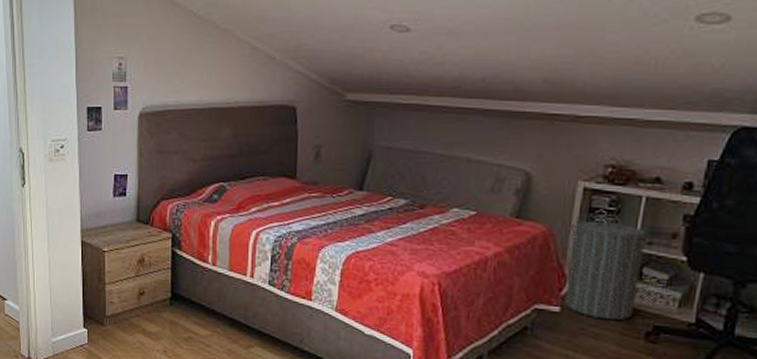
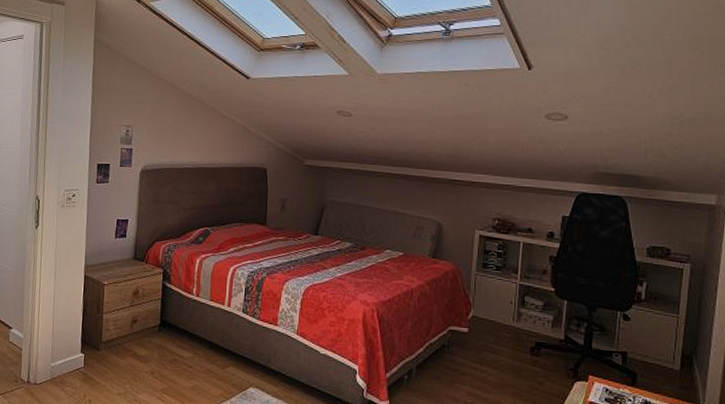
laundry hamper: present [565,213,654,321] -> none [471,254,530,339]

